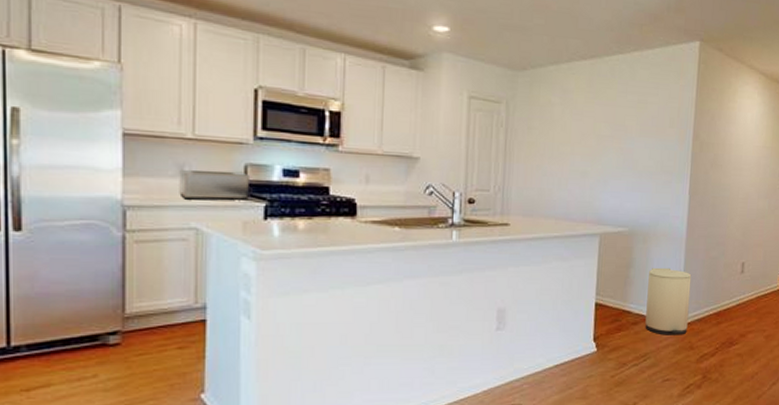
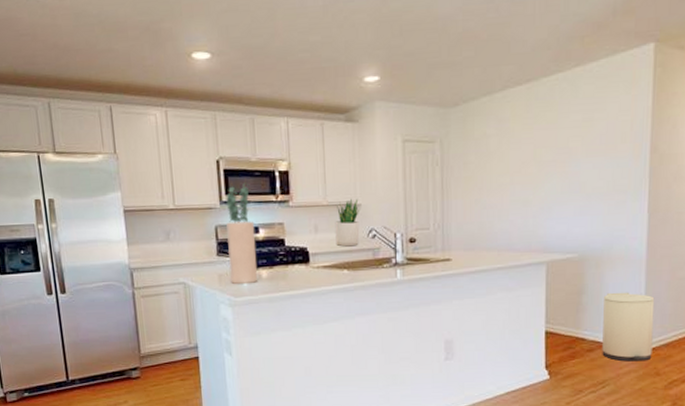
toaster: present [179,169,249,201] -> none [167,232,221,260]
vase: none [257,114,295,236] -> present [226,178,258,285]
planter: none [388,150,419,202] -> present [335,198,360,247]

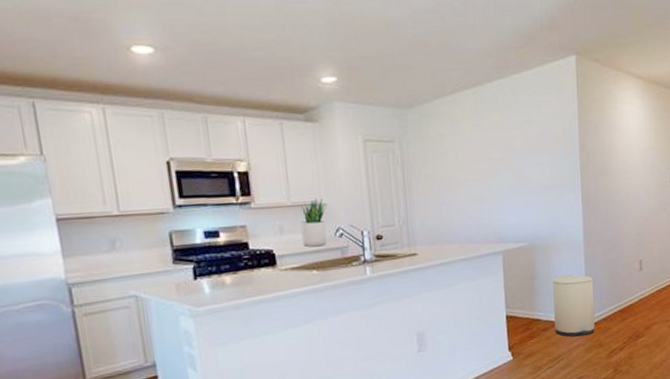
vase: present [226,178,258,285] -> none [179,180,221,294]

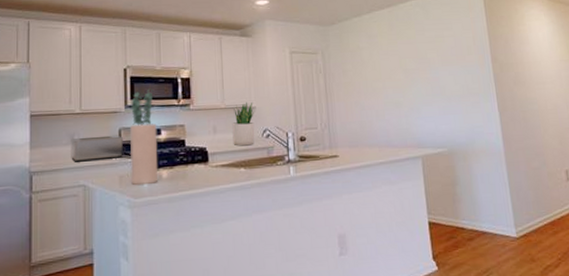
toaster: none [112,239,178,271] -> present [71,135,123,162]
vase: none [179,180,221,294] -> present [129,85,158,186]
pedal bin: present [553,274,595,337] -> none [475,182,525,249]

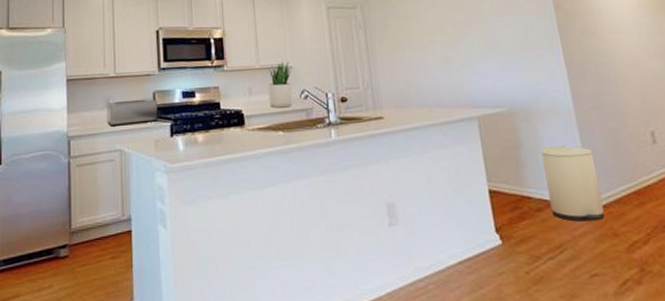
vase: present [129,85,158,186] -> none [164,46,194,151]
pedal bin: none [475,182,525,249] -> present [541,145,605,222]

